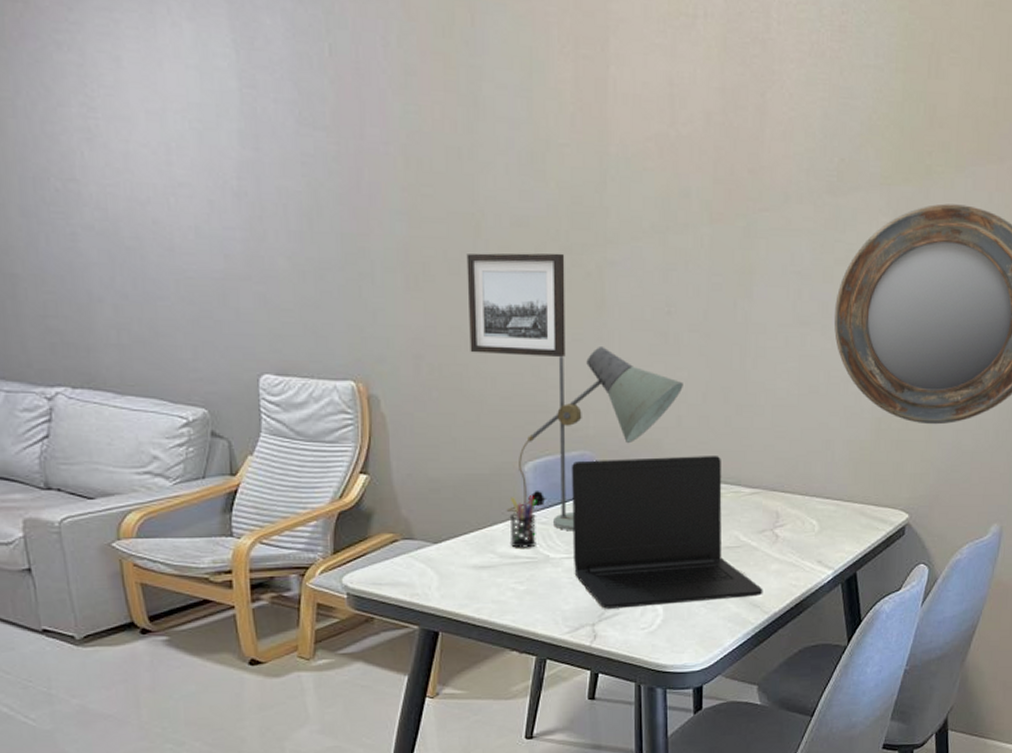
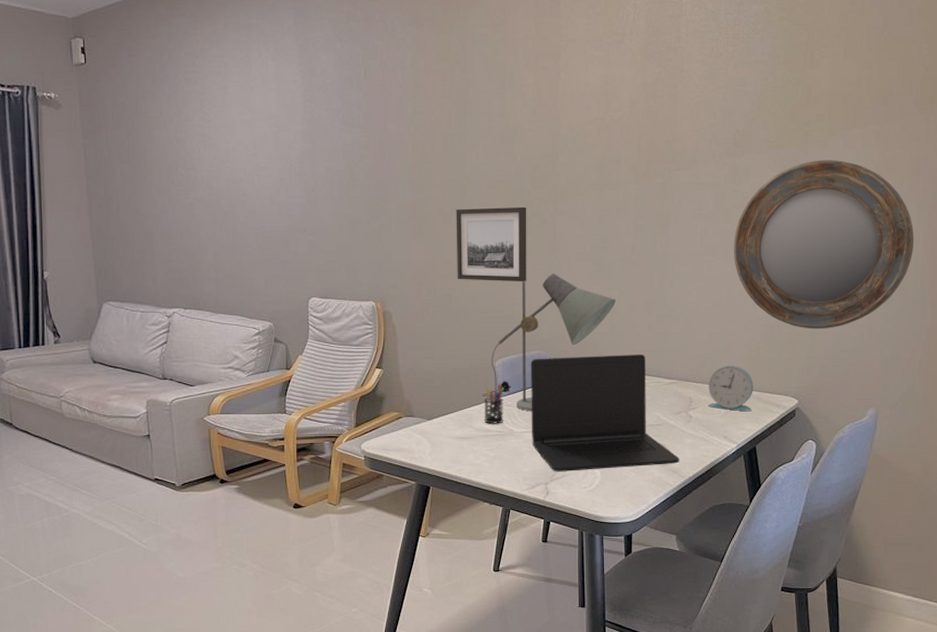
alarm clock: none [798,470,855,529] -> present [707,365,753,412]

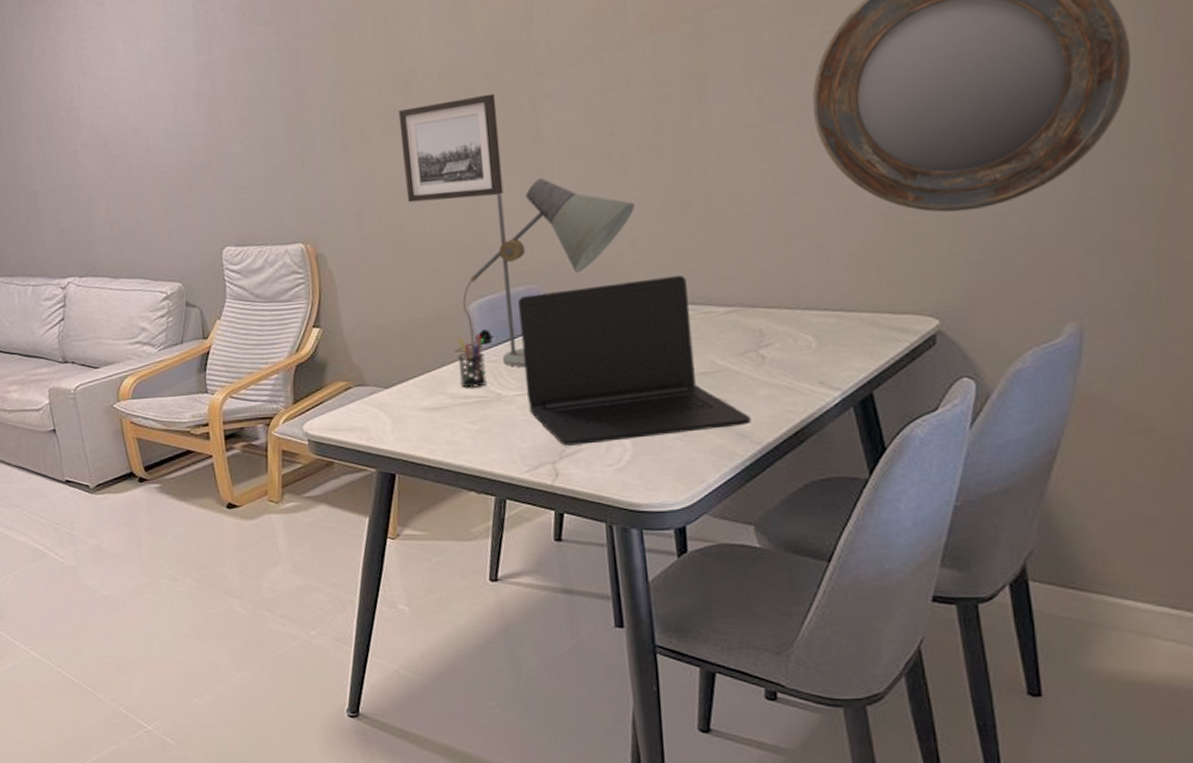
alarm clock: present [707,365,753,412] -> none [788,277,862,344]

